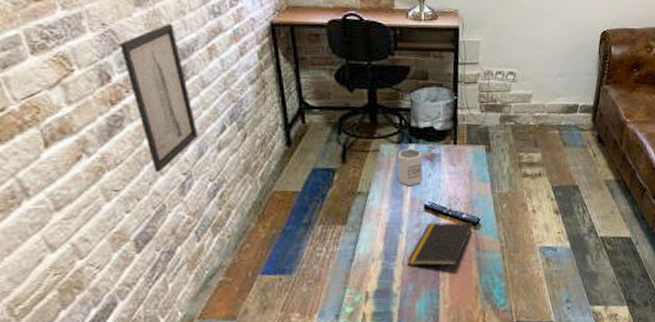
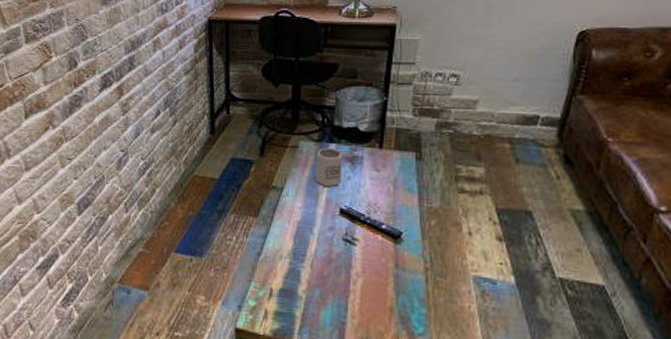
wall art: present [120,24,198,172] -> none [87,19,137,147]
notepad: present [407,222,473,266] -> none [316,229,393,279]

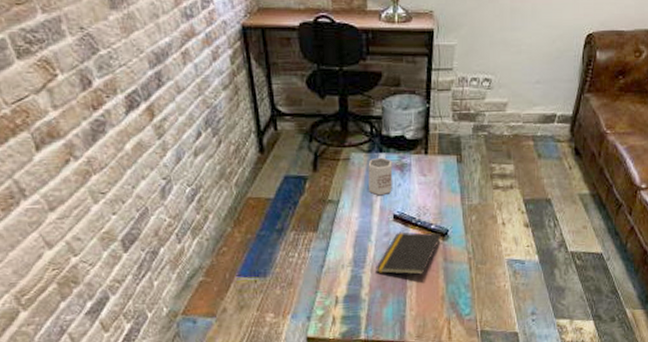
notepad: none [316,229,393,279] -> present [376,232,441,275]

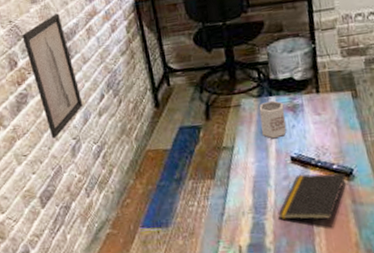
wall art: none [98,27,176,177] -> present [22,13,83,139]

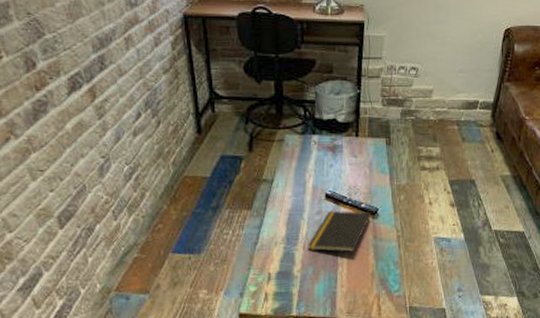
wall art: present [22,13,83,139] -> none [44,14,116,155]
mug: present [259,100,287,139] -> none [301,139,325,176]

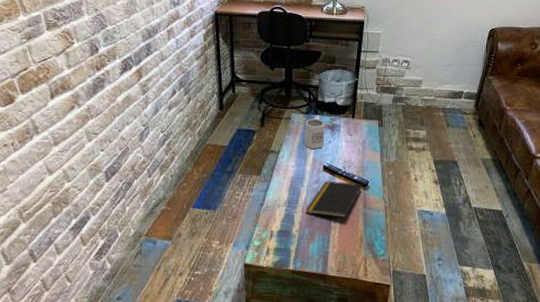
mug: none [301,139,325,176] -> present [305,118,325,150]

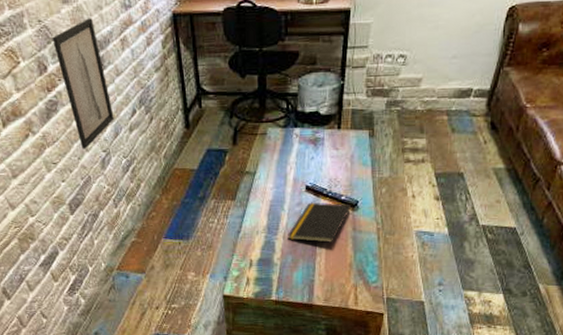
wall art: none [106,11,156,123] -> present [52,18,114,149]
mug: present [305,118,325,150] -> none [283,132,307,168]

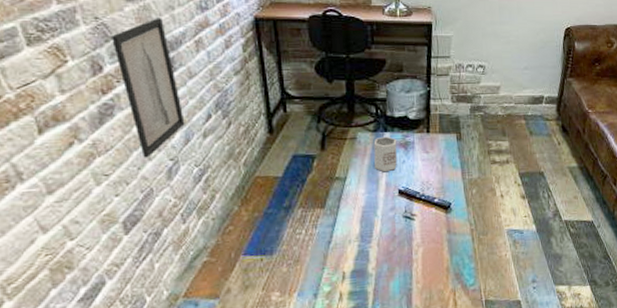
mug: none [283,132,307,168] -> present [373,136,398,172]
notepad: present [288,203,351,243] -> none [382,206,444,248]

